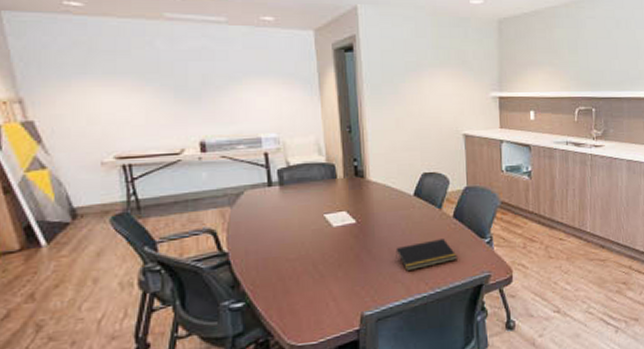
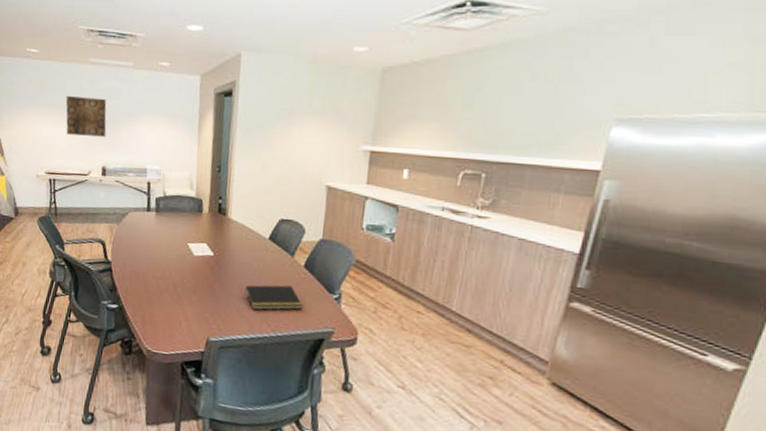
wall art: none [135,59,200,107] -> present [66,95,107,137]

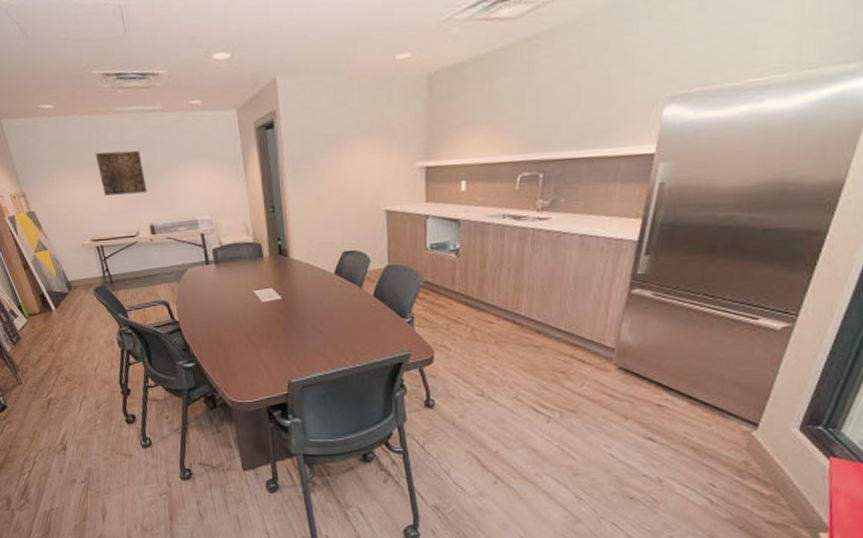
notepad: present [244,285,303,310] -> none [318,317,377,346]

